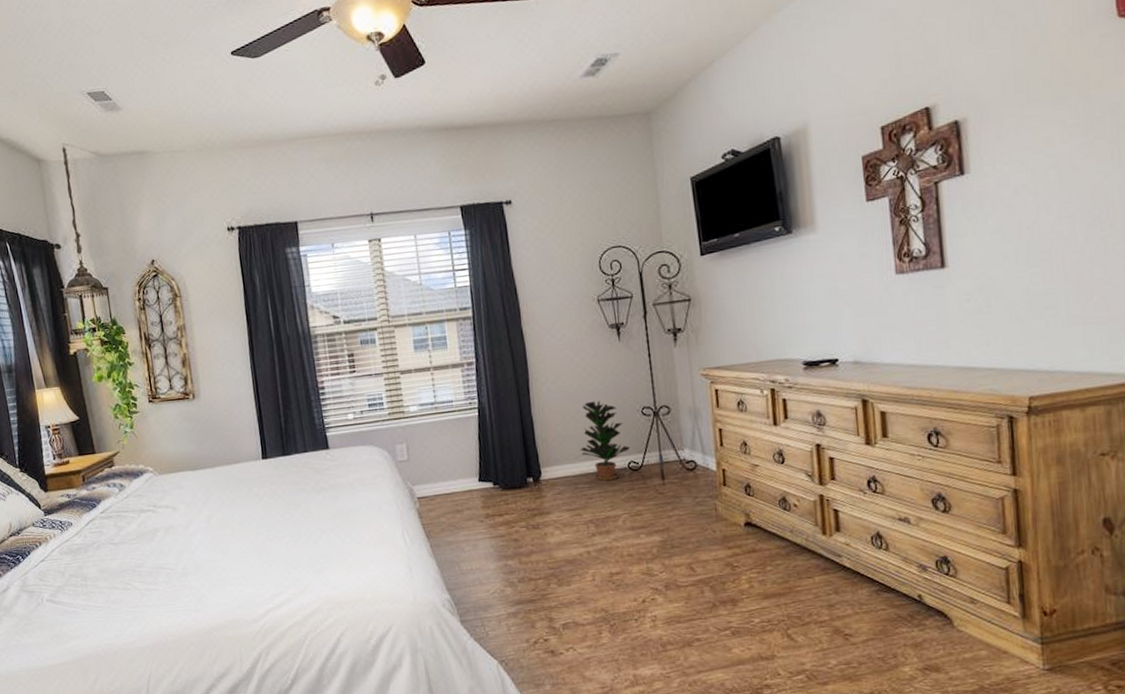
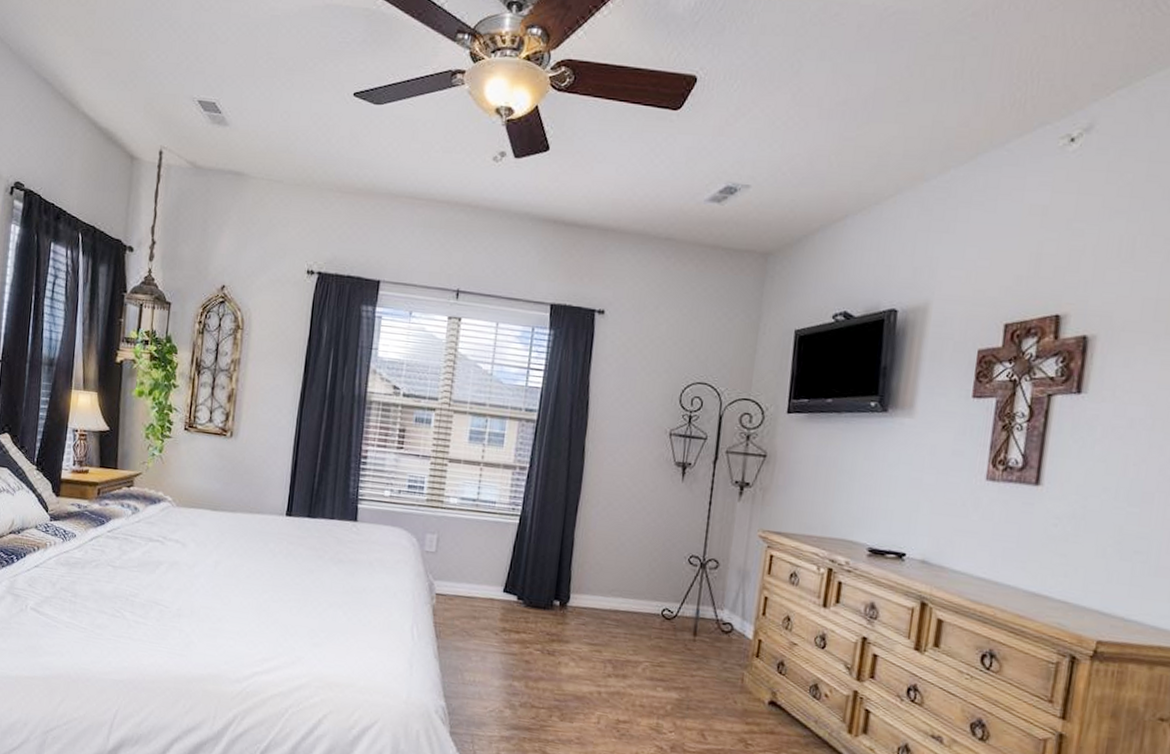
potted plant: present [579,400,630,481] -> none [615,536,668,624]

